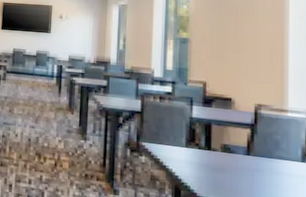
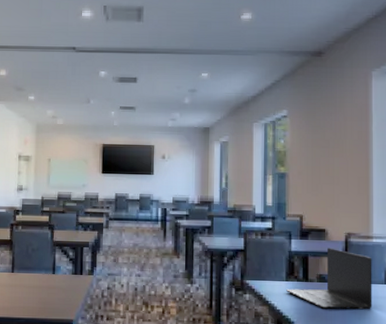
laptop: none [186,117,287,188] -> present [286,248,373,310]

